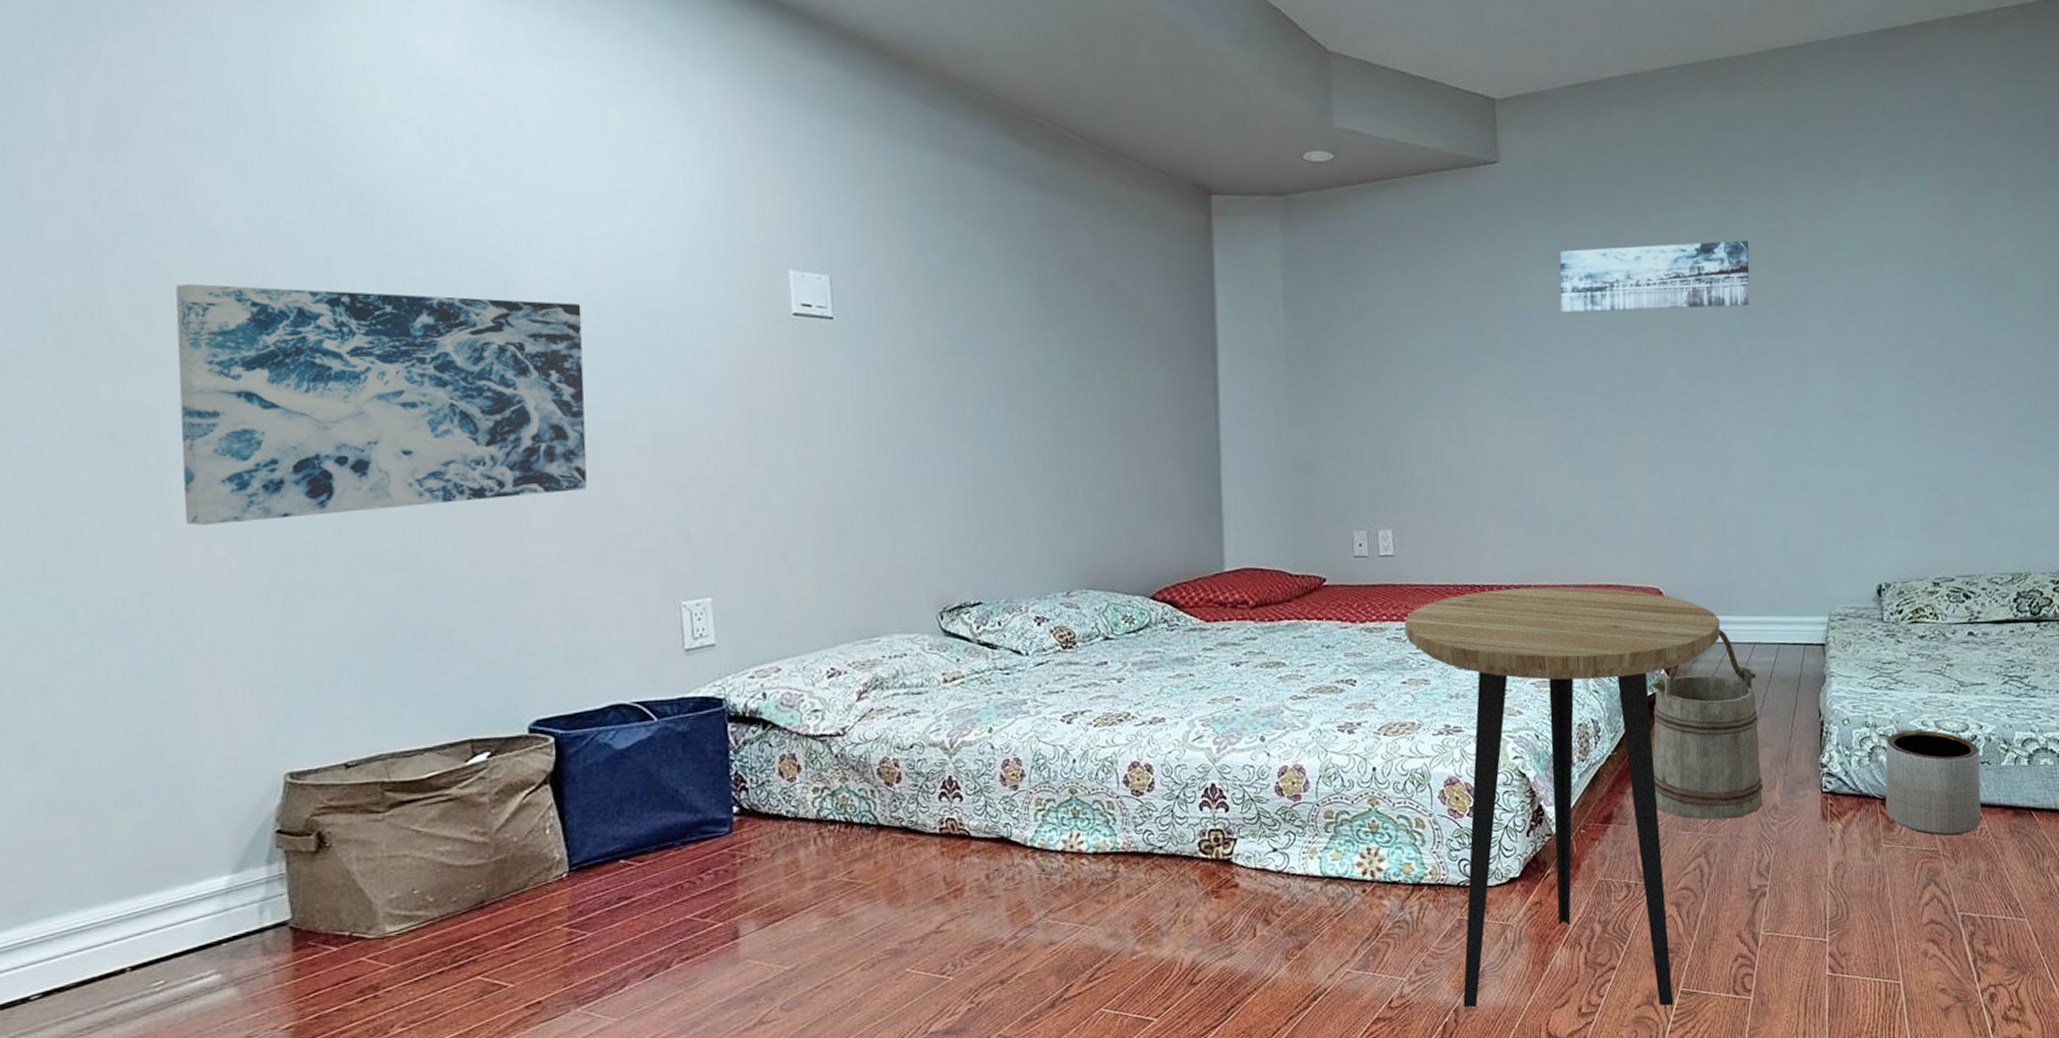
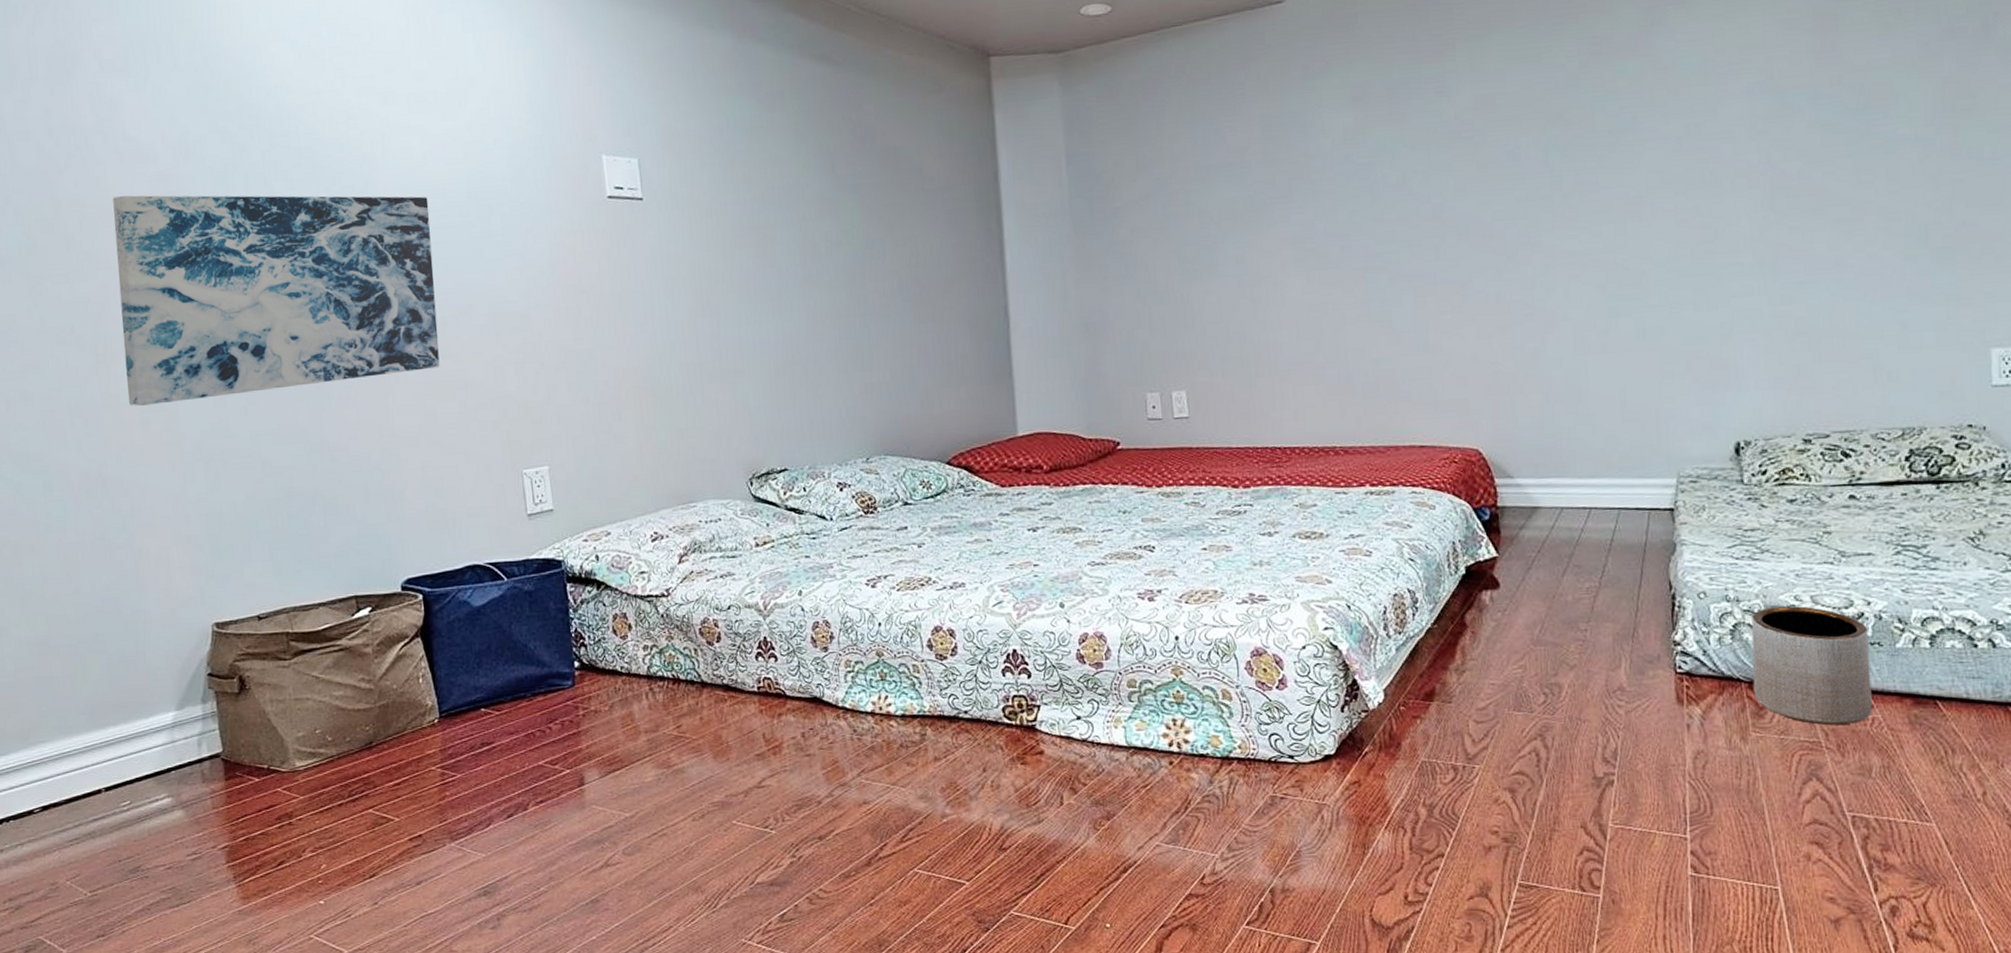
side table: present [1405,586,1720,1007] -> none [1203,448,1550,899]
wall art: present [1560,240,1750,313] -> none [1354,66,1571,157]
bucket: present [1652,629,1764,820] -> none [1474,493,1607,700]

